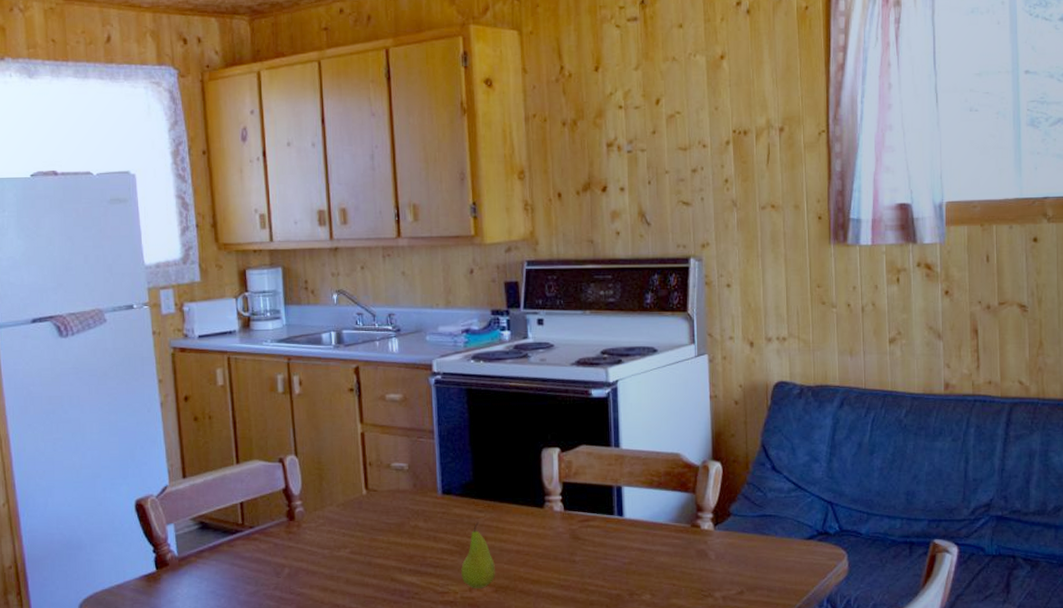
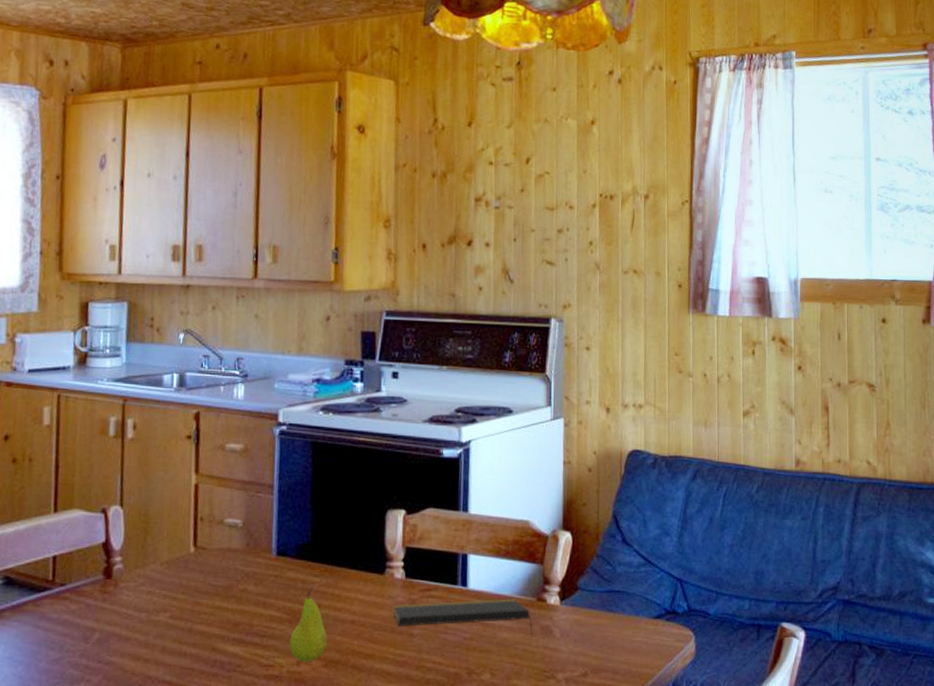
notepad: none [554,526,689,560] -> present [392,598,533,637]

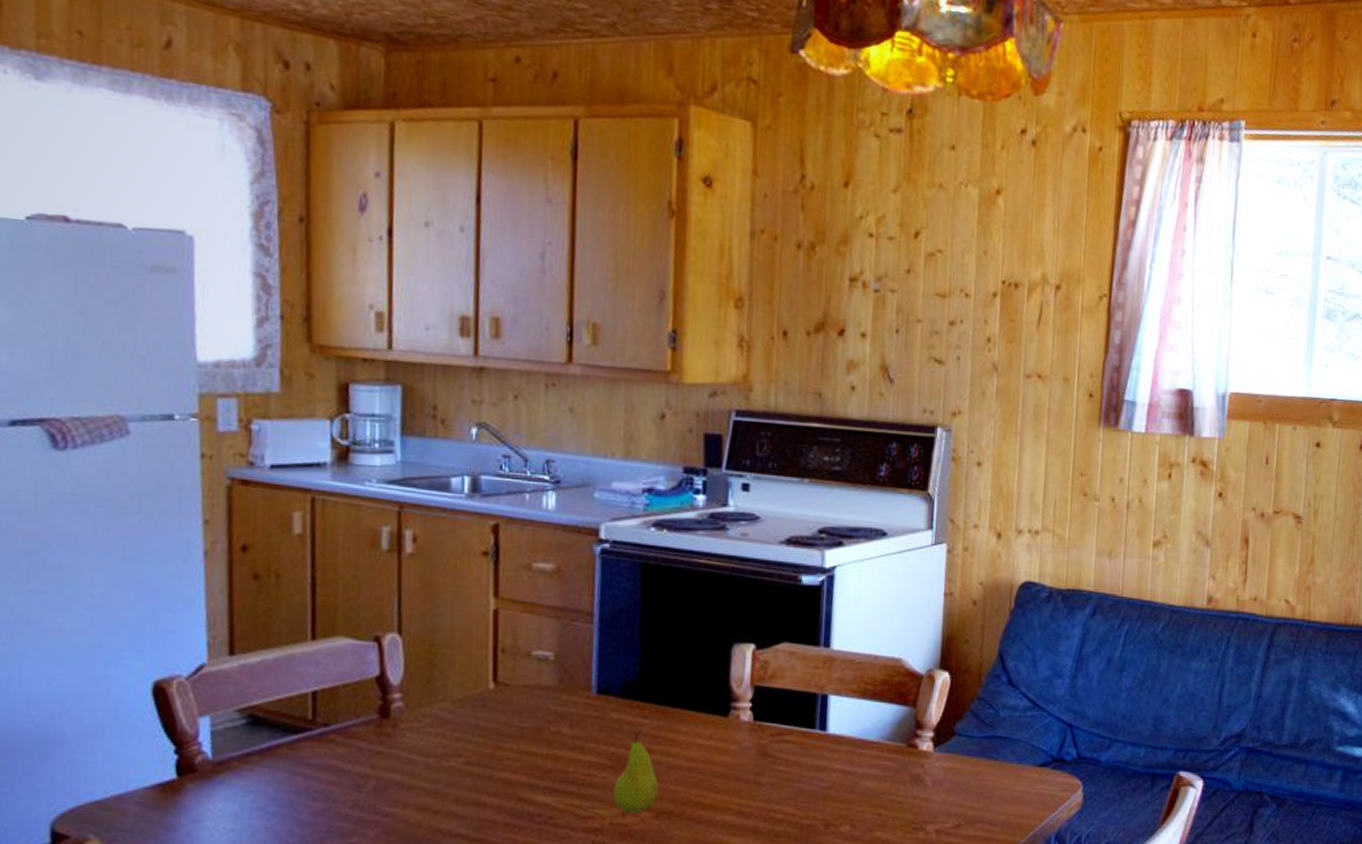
notepad: present [392,598,533,637] -> none [737,744,901,786]

